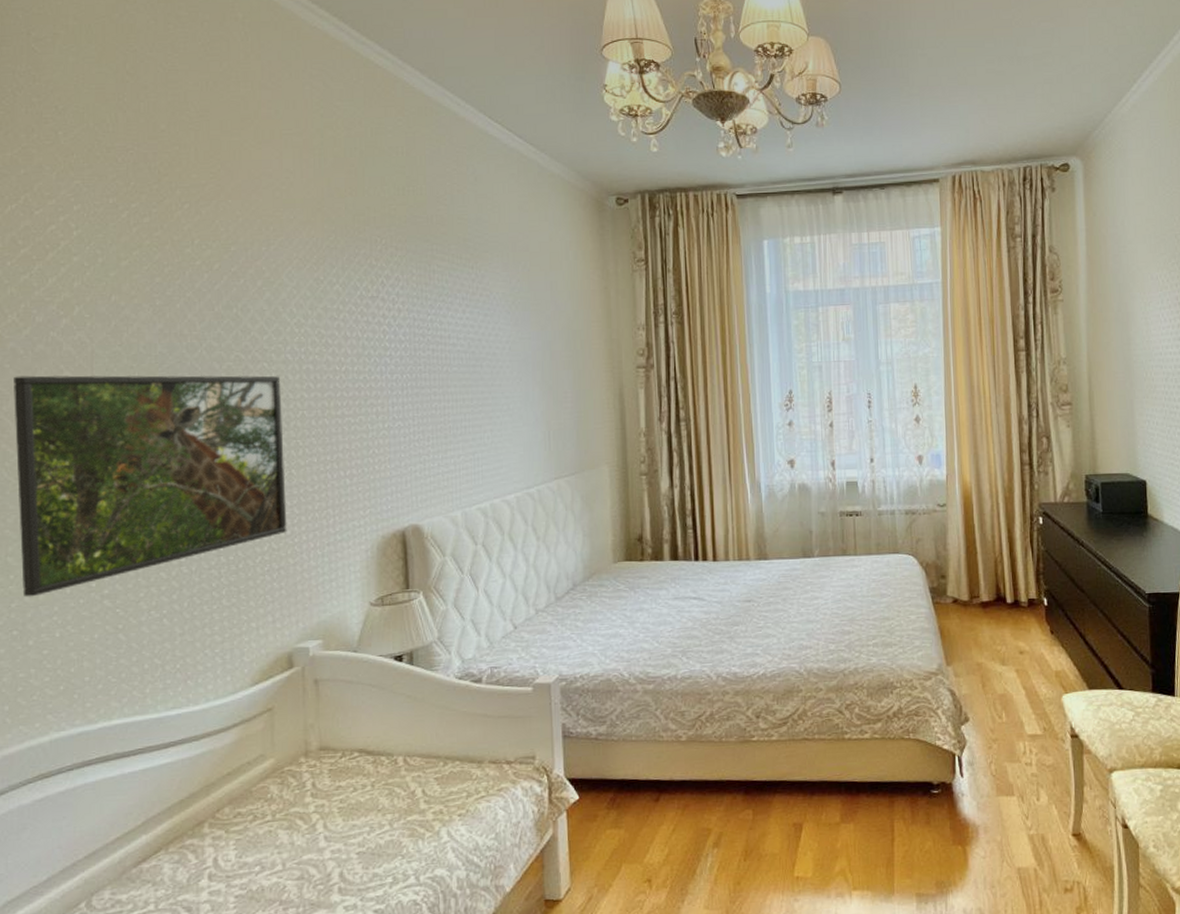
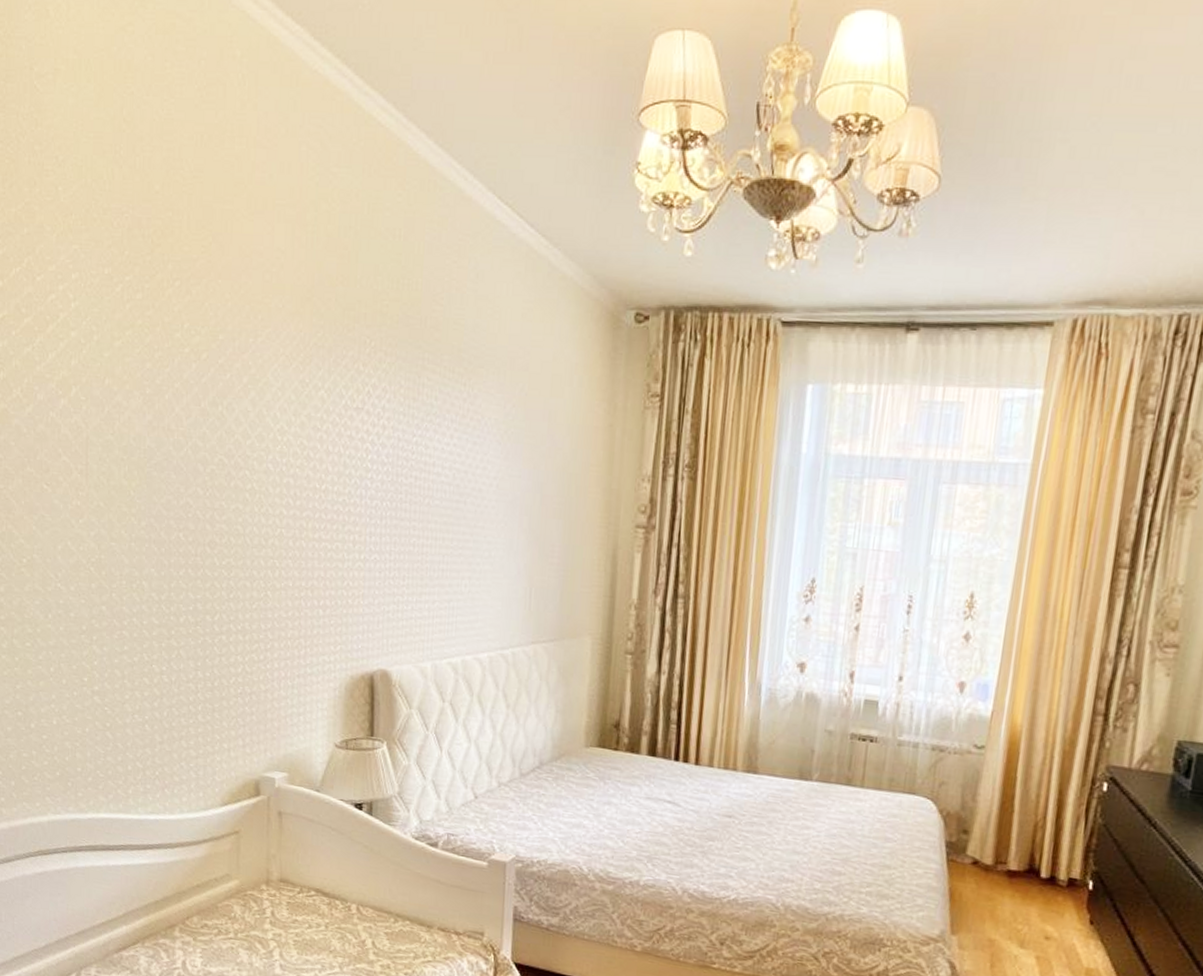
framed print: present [14,375,287,597] -> none [18,455,261,682]

